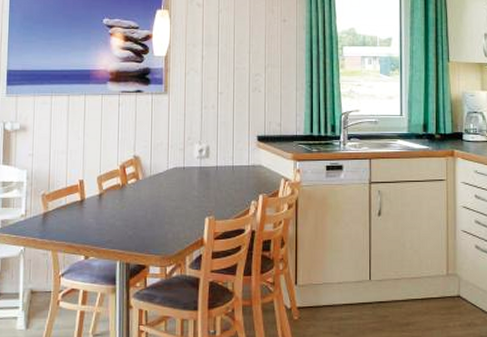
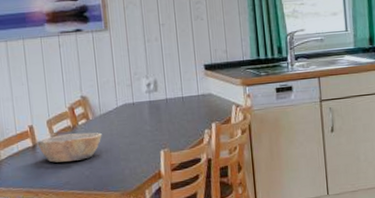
bowl: none [85,192,150,219] -> present [37,132,102,163]

